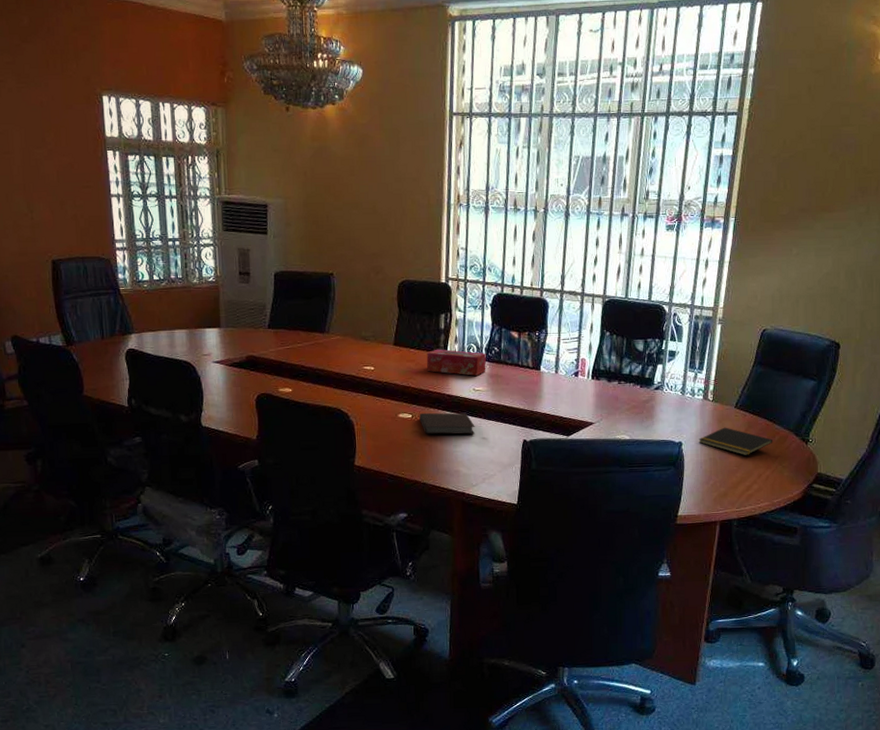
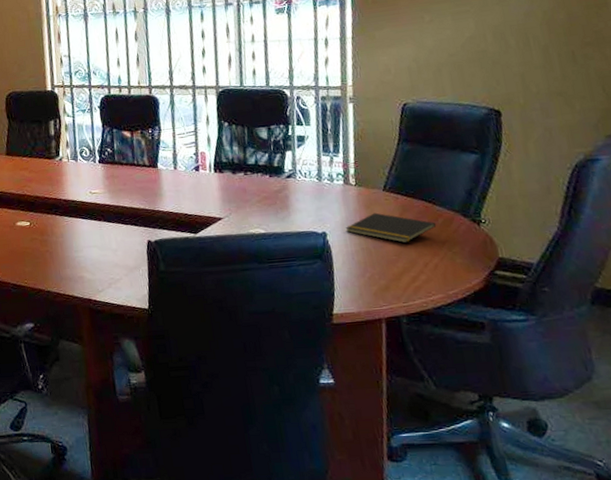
notebook: present [419,412,475,435] -> none [37,217,96,241]
tissue box: present [426,349,487,376] -> none [39,155,101,179]

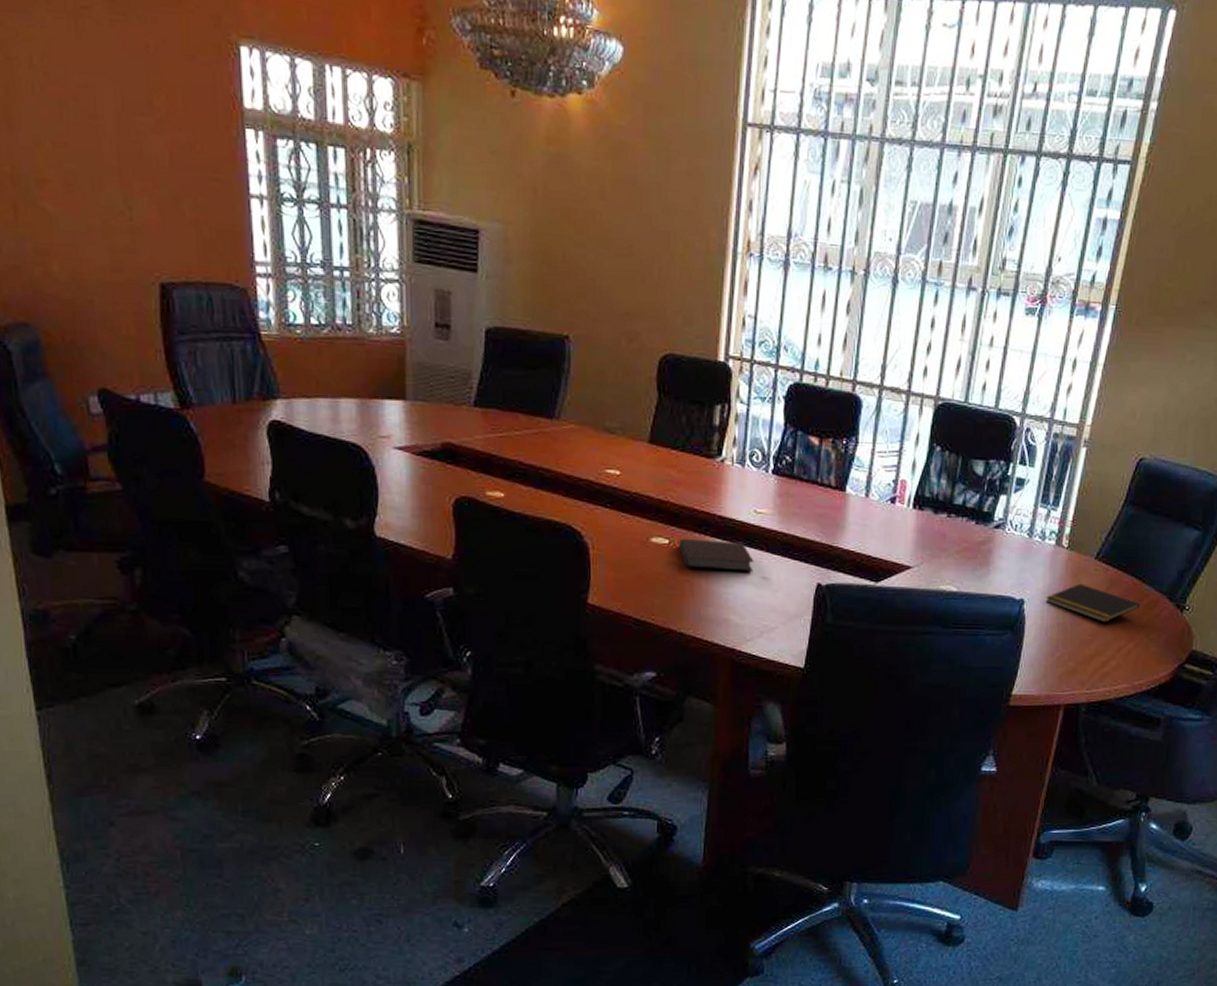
notebook: none [37,217,96,241] -> present [679,538,754,572]

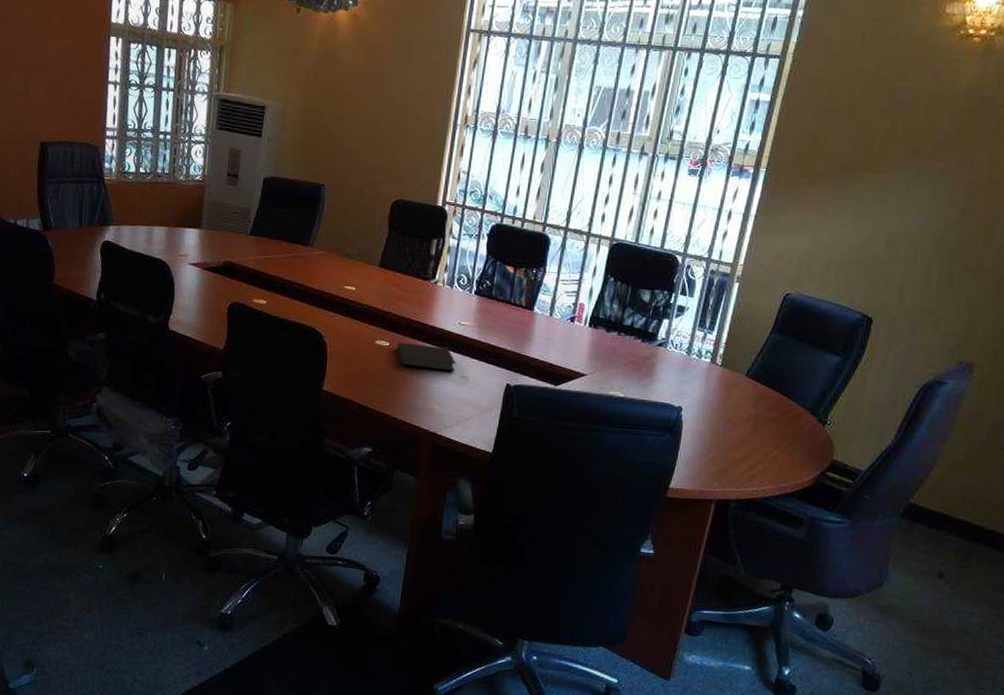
notepad: present [1045,583,1141,623] -> none [701,396,786,431]

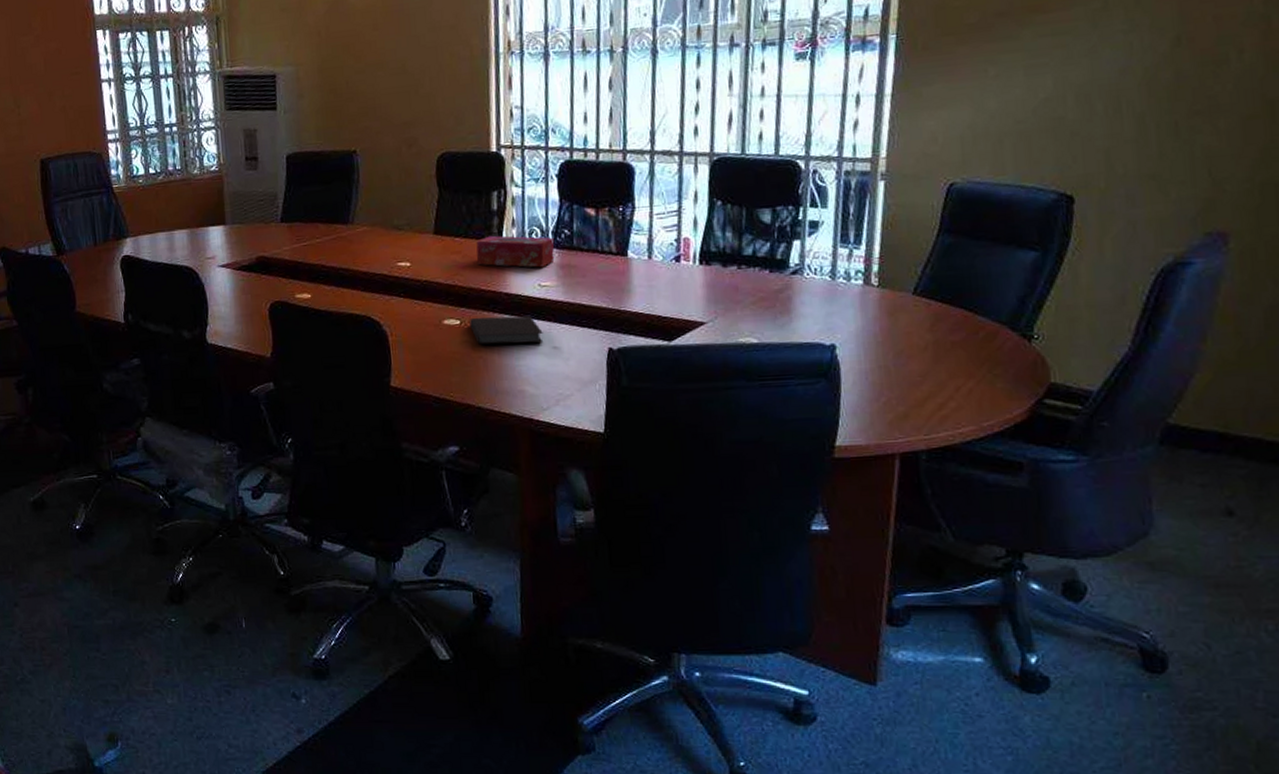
tissue box: none [411,275,478,309] -> present [476,235,555,268]

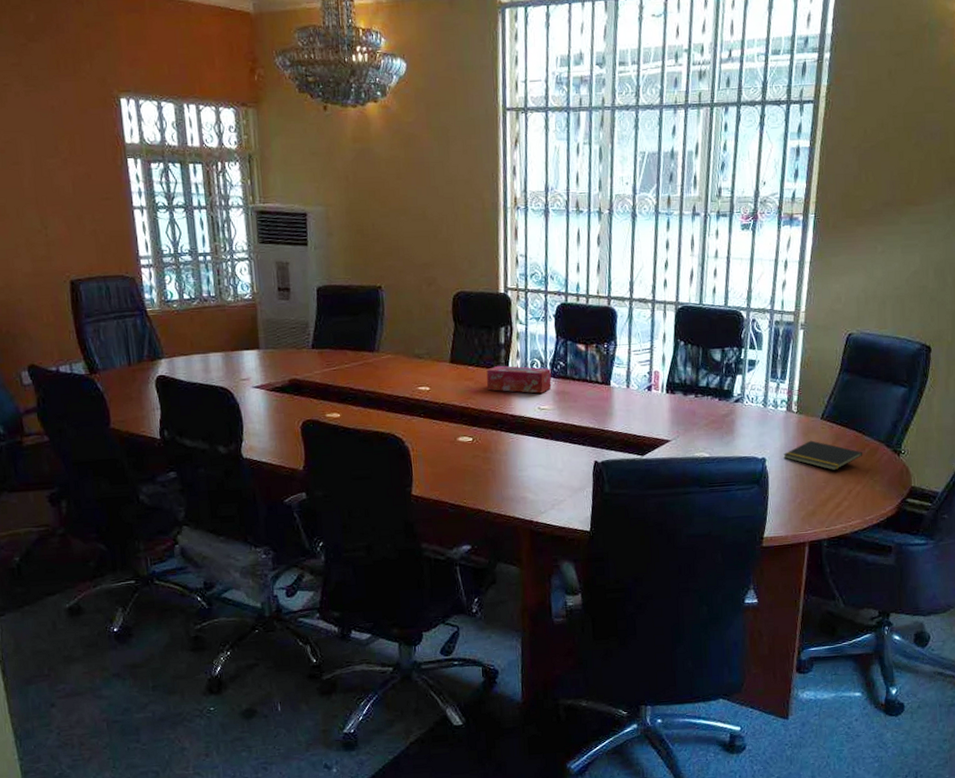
notebook: present [469,316,544,345] -> none [480,434,542,459]
notepad: none [860,322,976,362] -> present [783,440,863,471]

